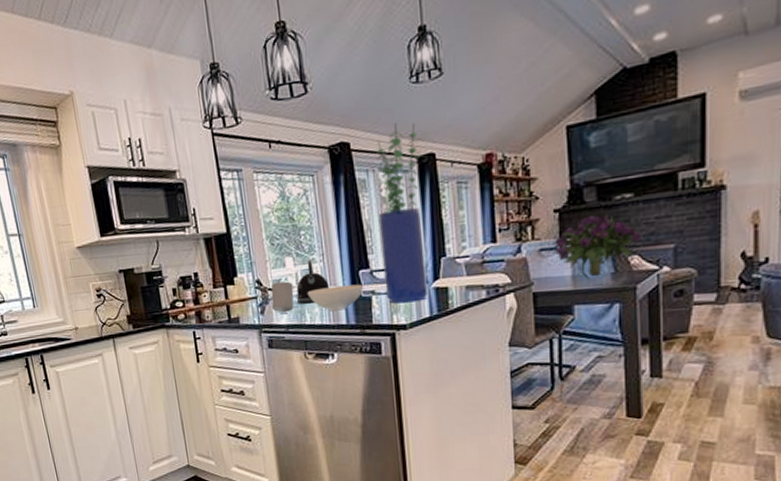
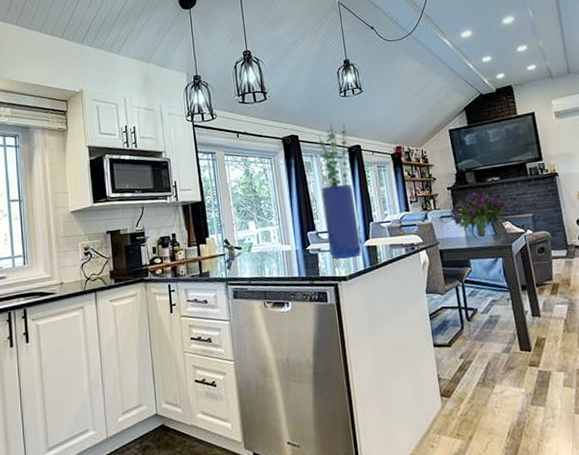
canister: present [263,280,303,313] -> none [230,240,263,268]
kettle: present [296,259,330,304] -> none [257,223,285,260]
bowl: present [307,284,364,311] -> none [266,243,312,266]

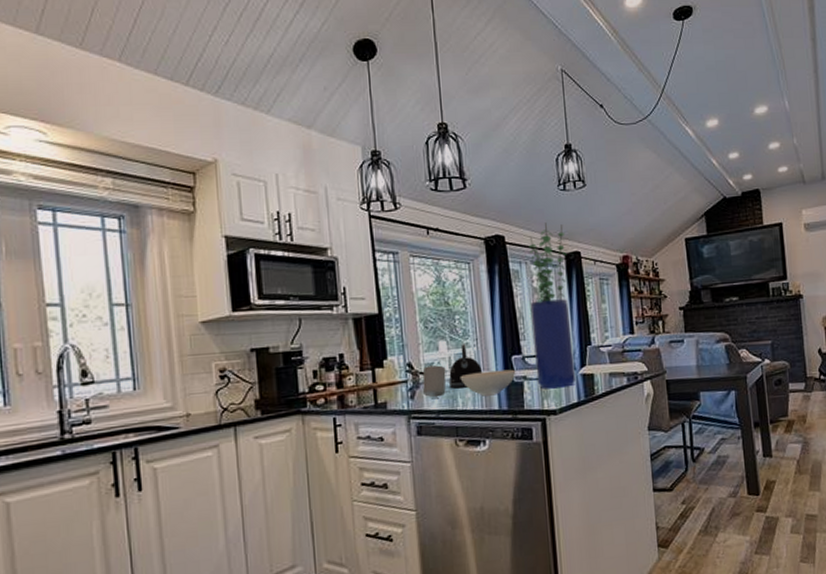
canister: none [230,240,263,268] -> present [414,364,455,398]
kettle: none [257,223,285,260] -> present [448,344,483,389]
bowl: none [266,243,312,266] -> present [460,369,516,397]
bouquet: present [450,191,510,239] -> none [680,313,748,368]

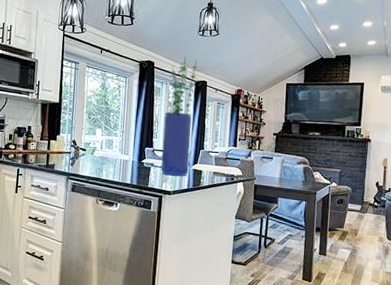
canister: present [414,364,455,398] -> none [75,144,104,168]
kettle: present [448,344,483,389] -> none [98,133,124,164]
bowl: present [460,369,516,397] -> none [107,154,147,173]

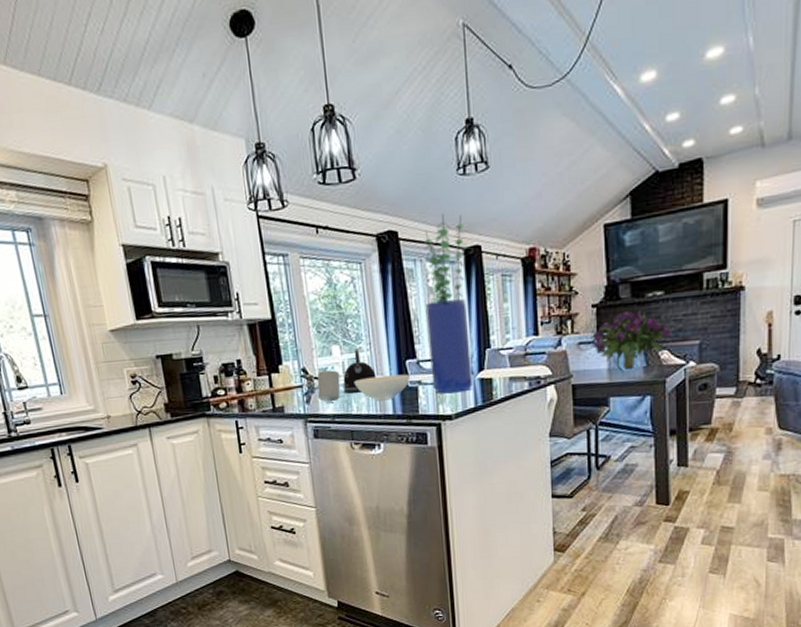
canister: none [75,144,104,168] -> present [308,369,349,403]
kettle: none [98,133,124,164] -> present [342,348,377,394]
bowl: none [107,154,147,173] -> present [354,374,411,401]
bouquet: none [270,141,323,182] -> present [591,310,672,371]

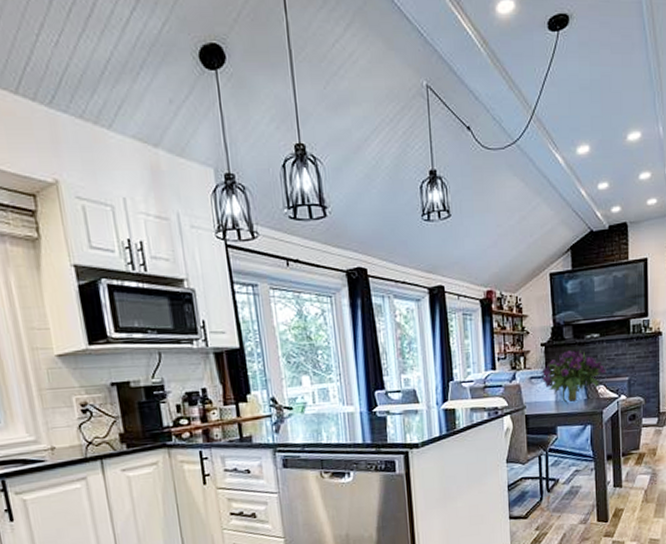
canister: present [308,369,349,403] -> none [278,398,319,432]
kettle: present [342,348,377,394] -> none [312,379,347,423]
bowl: present [354,374,411,401] -> none [324,404,380,431]
vase: present [424,214,472,394] -> none [391,255,437,424]

